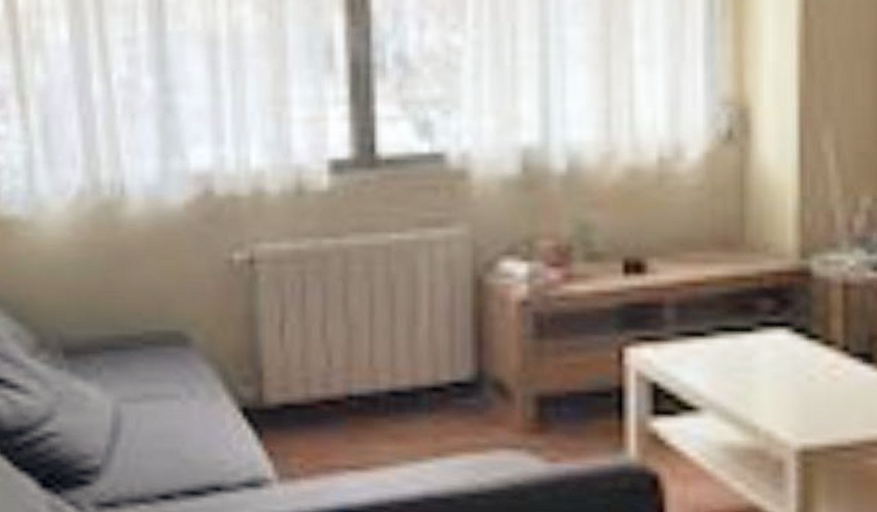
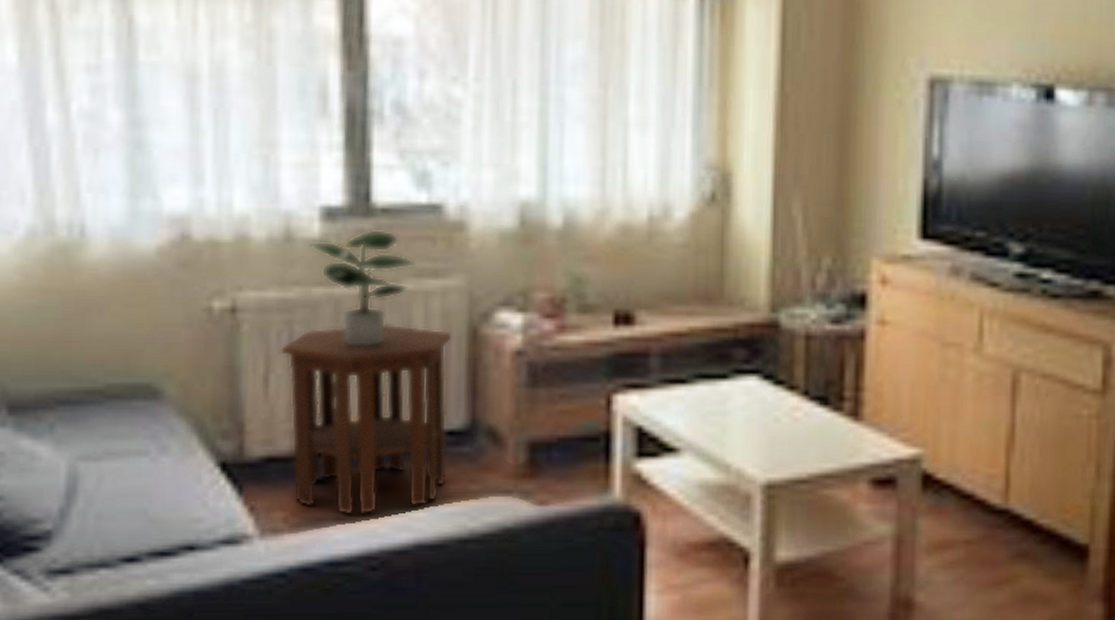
side table: none [293,272,457,465] -> present [279,322,452,515]
potted plant: none [318,180,420,297] -> present [308,229,416,347]

